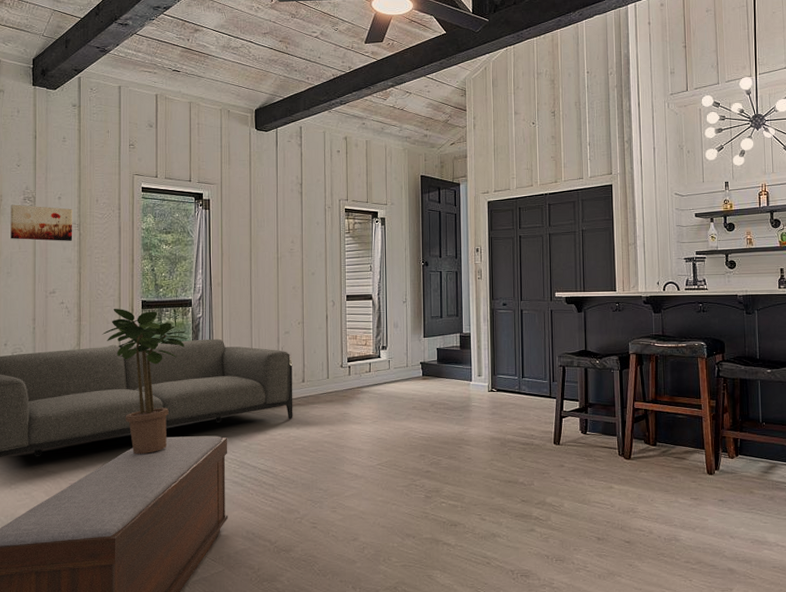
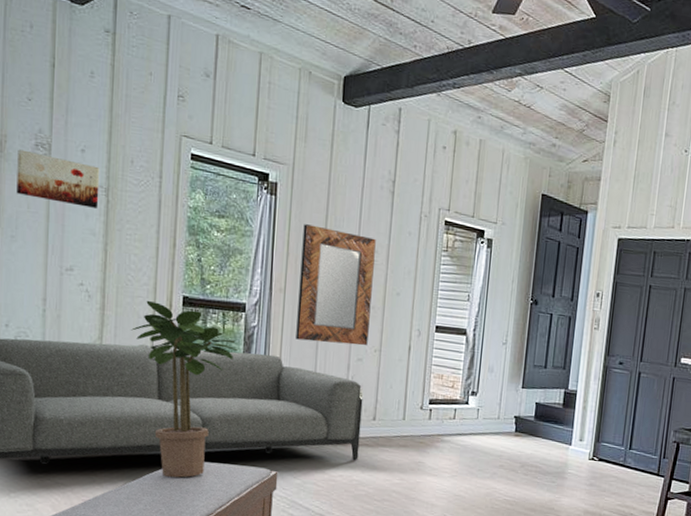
home mirror: none [233,228,292,323] -> present [296,224,376,346]

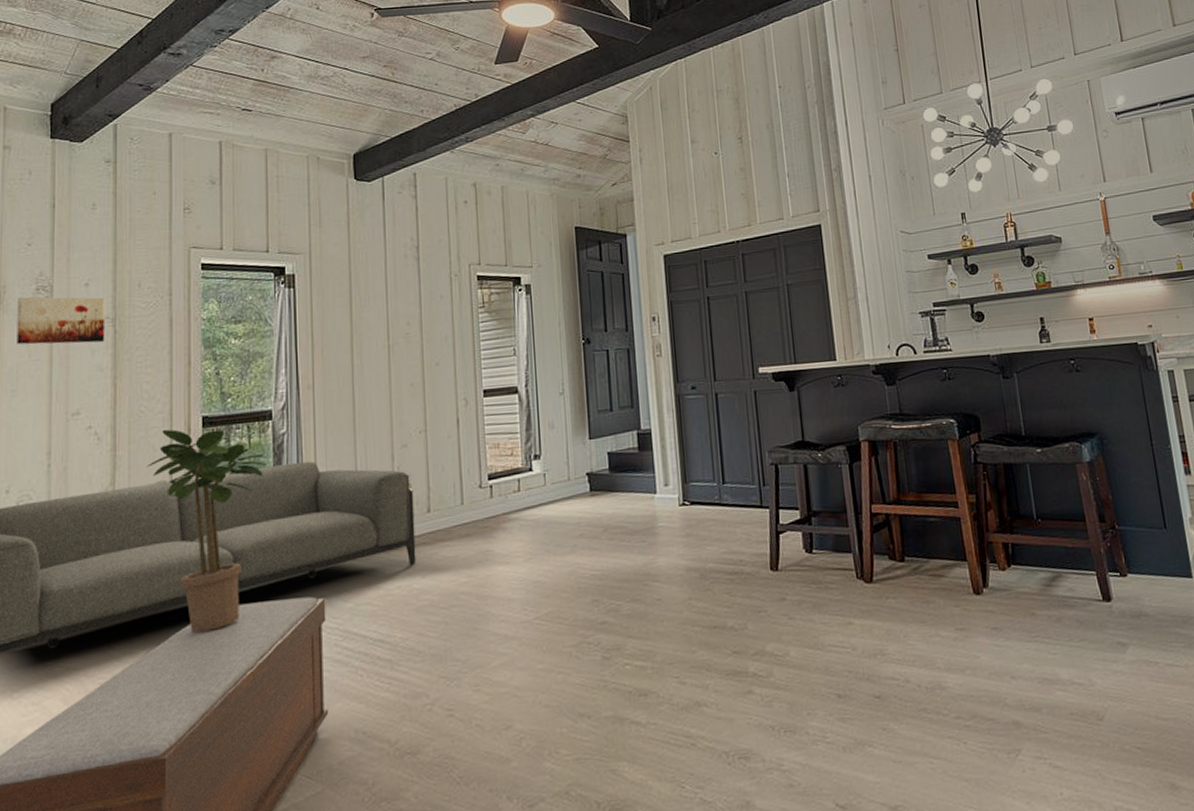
home mirror: present [296,224,376,346] -> none [327,310,411,438]

